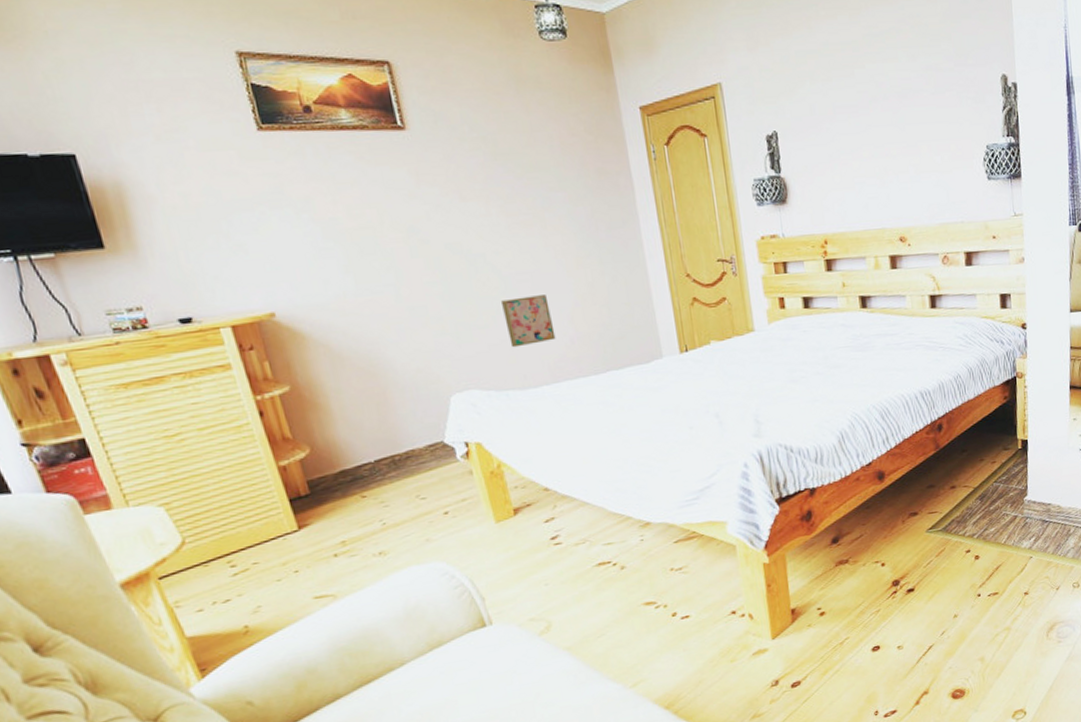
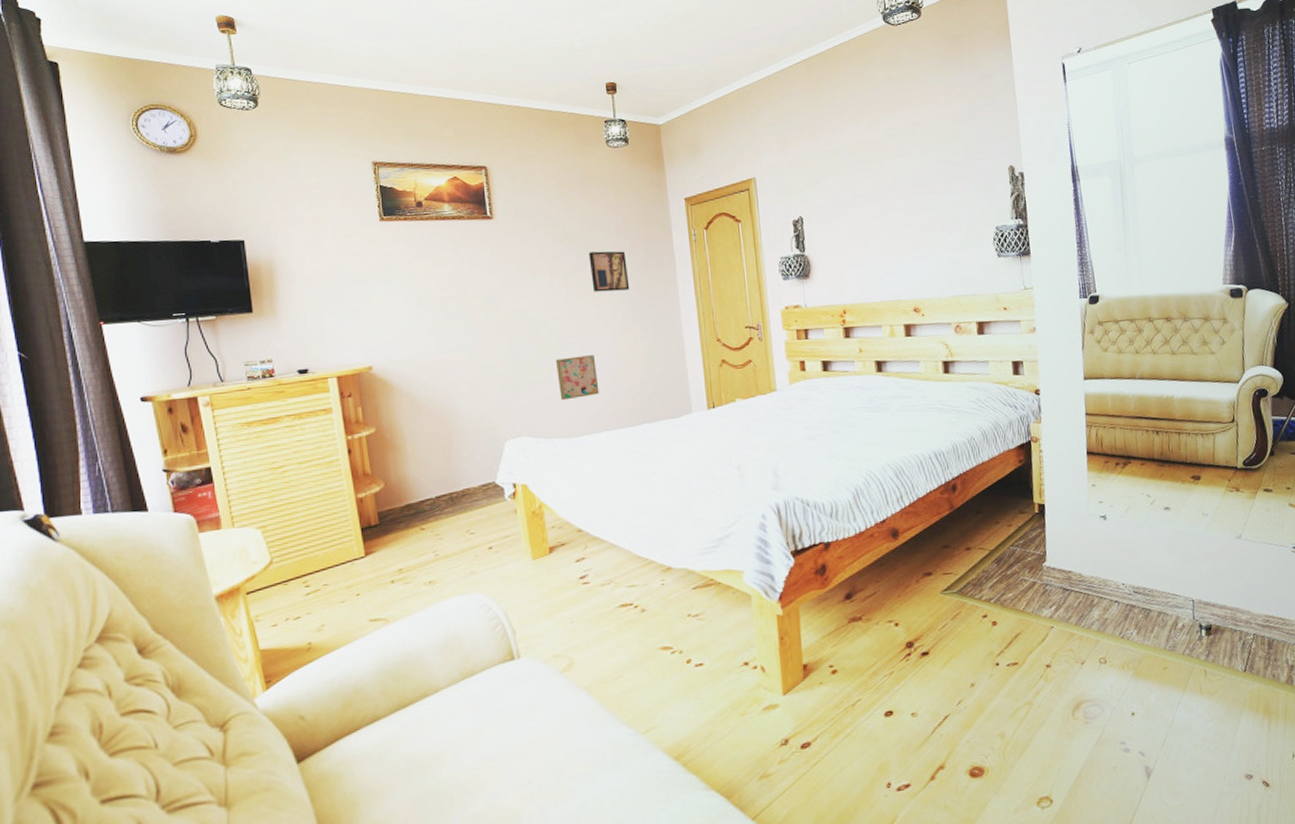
wall art: none [529,170,582,221] -> present [588,251,630,292]

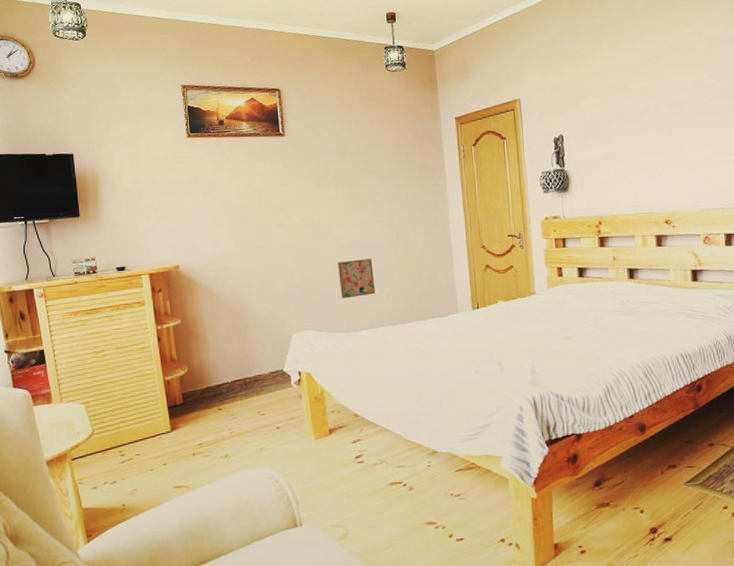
wall art: present [588,251,630,292] -> none [368,165,405,202]

